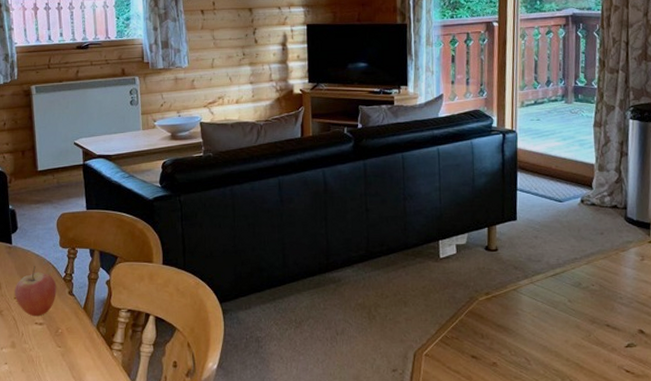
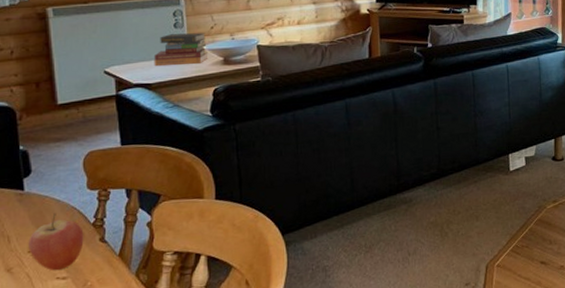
books: none [113,110,158,140] -> present [154,33,207,67]

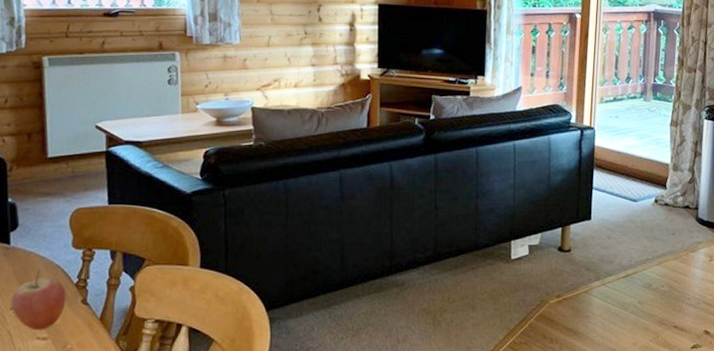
books: present [154,33,207,67] -> none [145,91,200,124]

